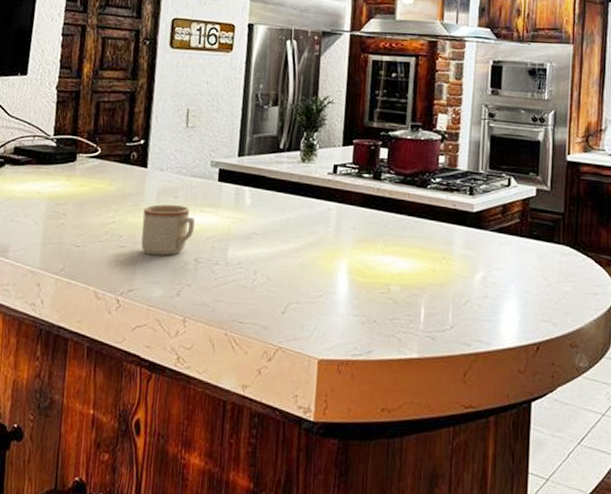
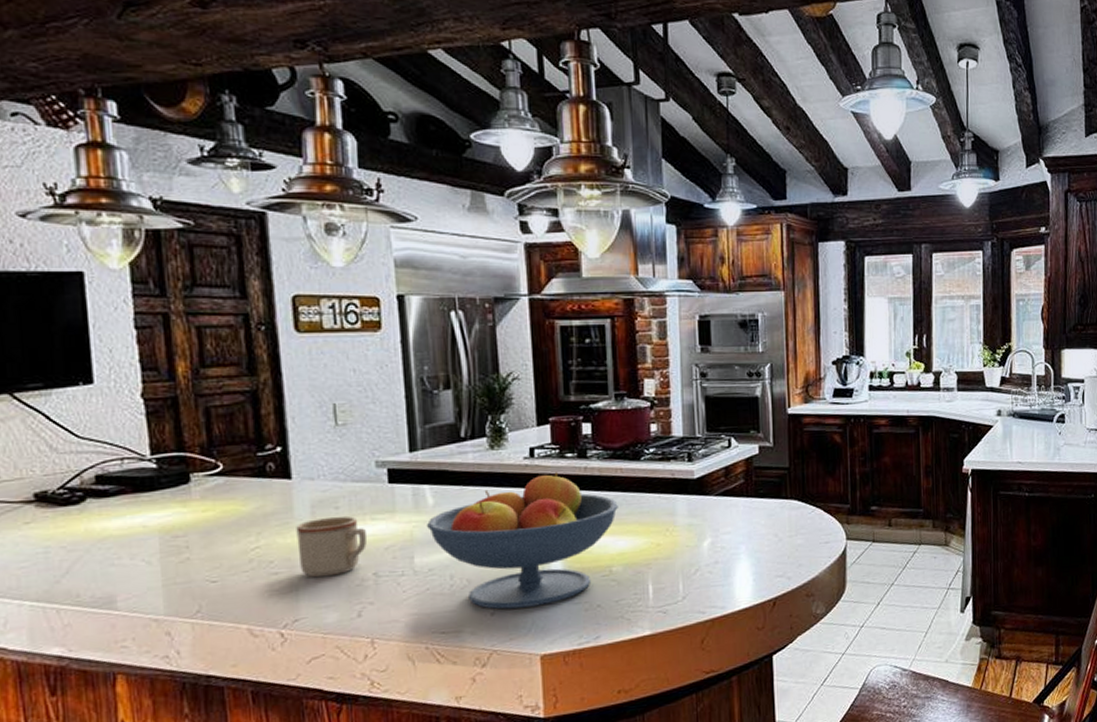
fruit bowl: none [241,189,403,312] -> present [426,472,618,610]

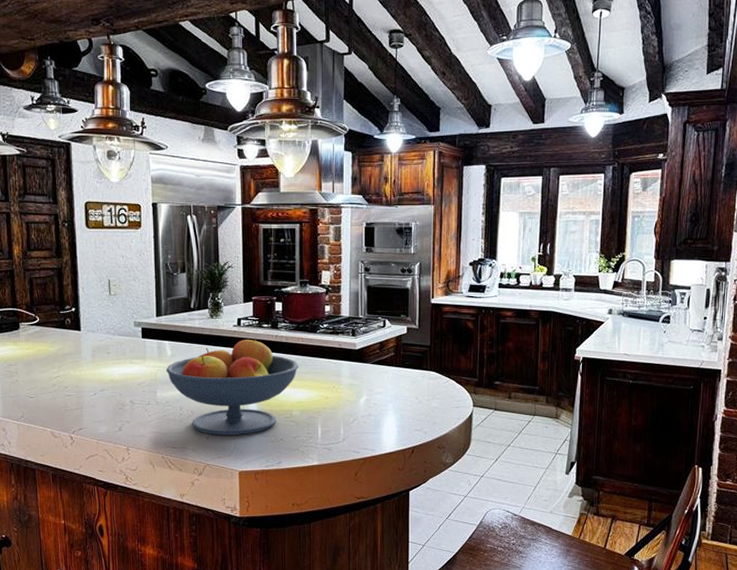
mug: present [296,516,368,578] -> none [82,359,127,401]

